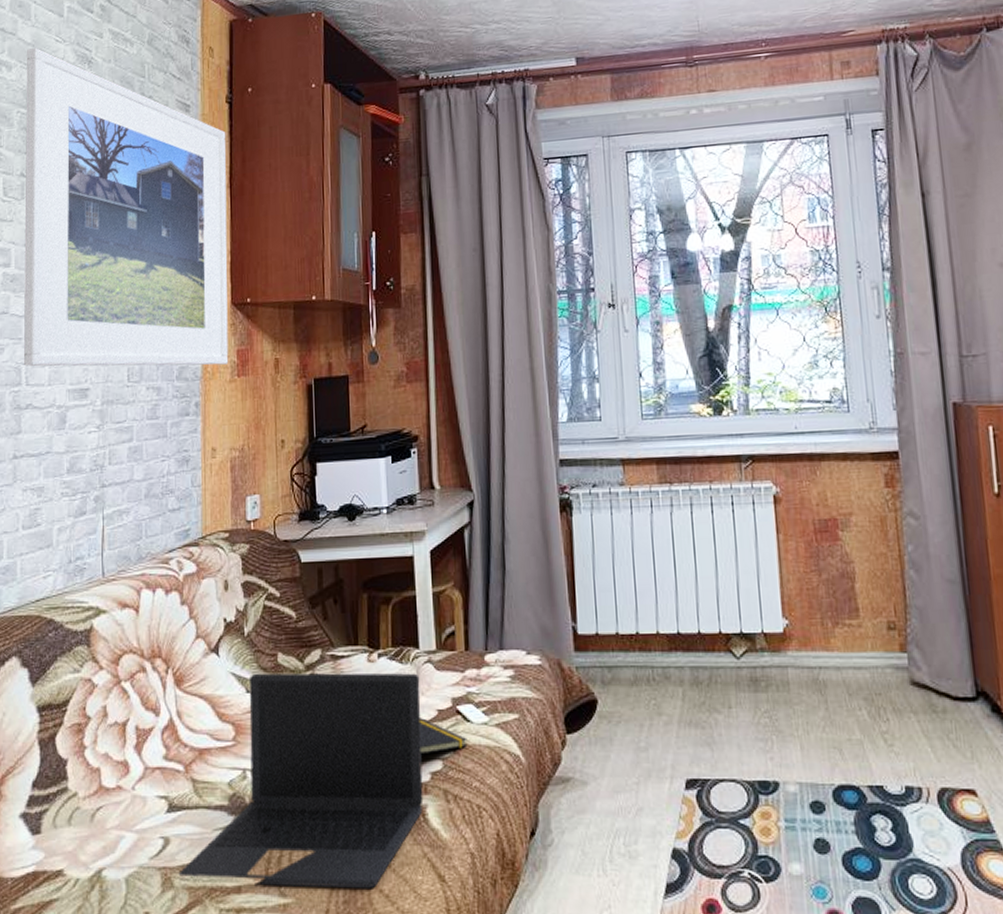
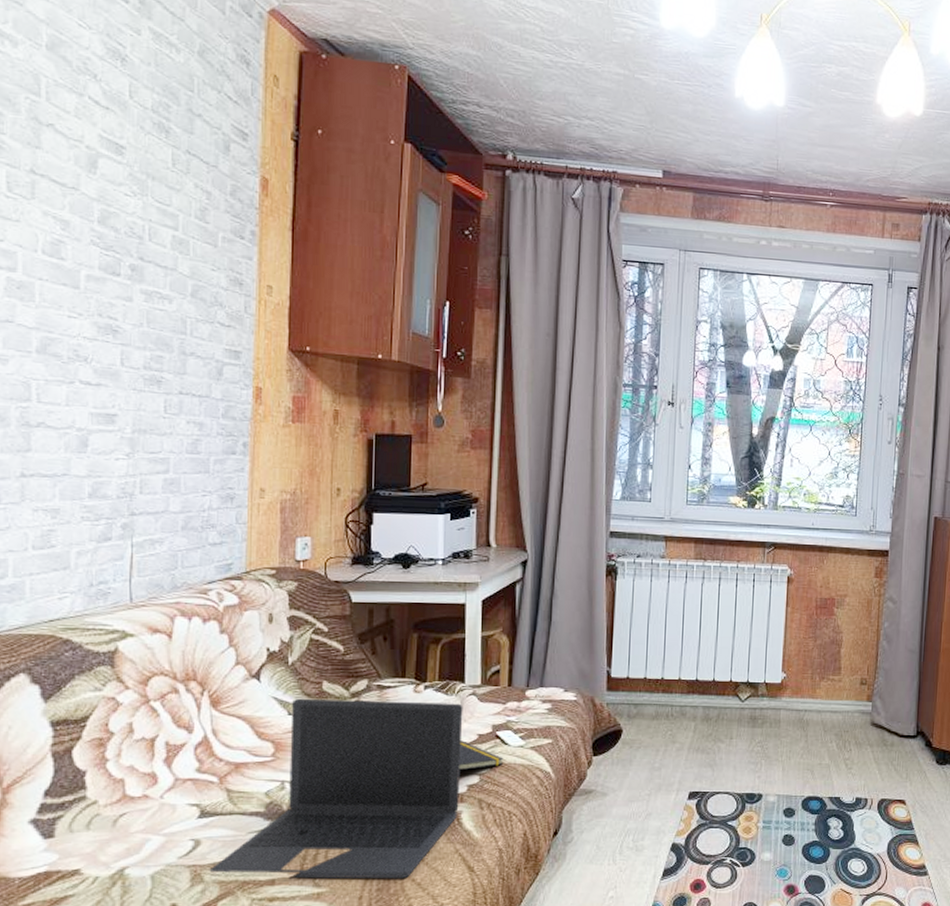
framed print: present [24,48,229,367] -> none [35,26,290,409]

